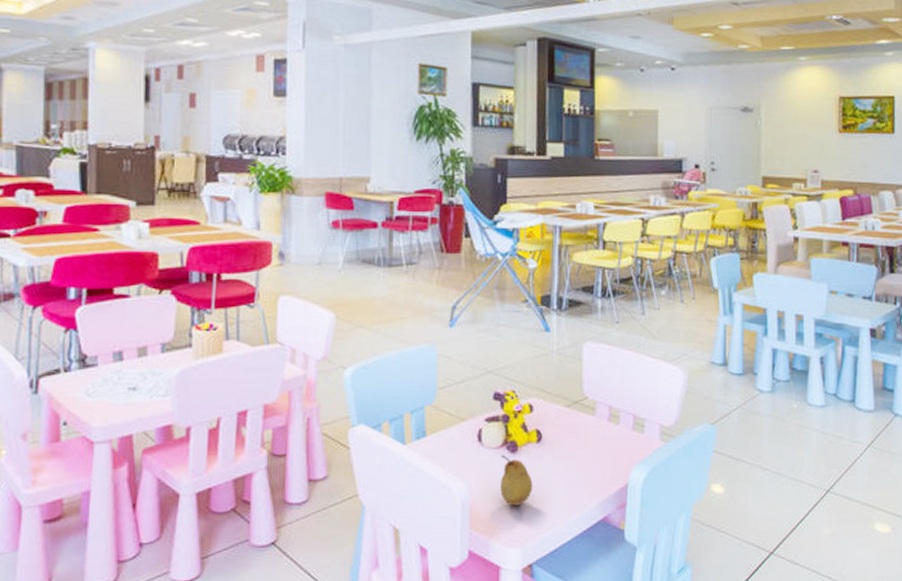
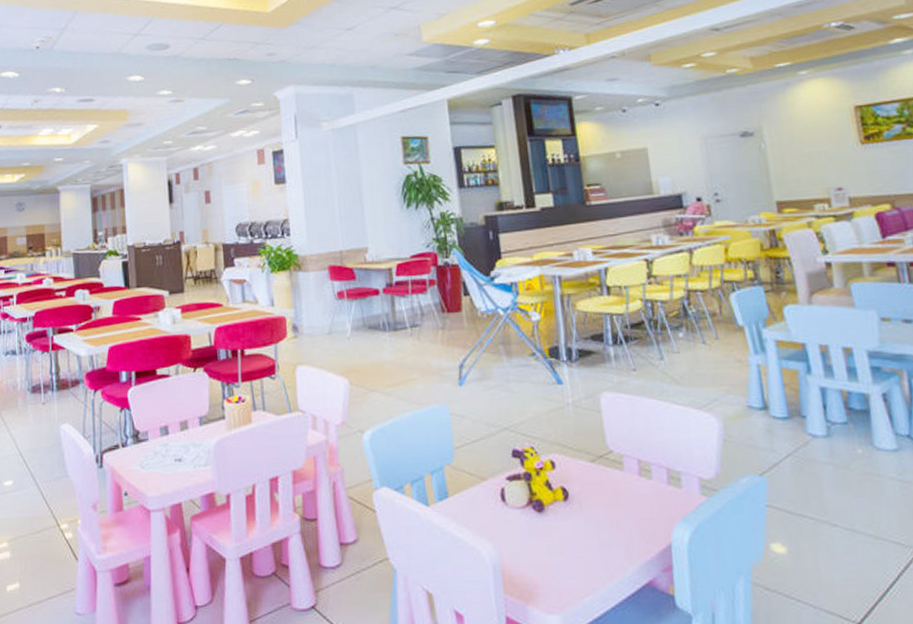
fruit: present [500,455,533,505] -> none [528,515,566,569]

